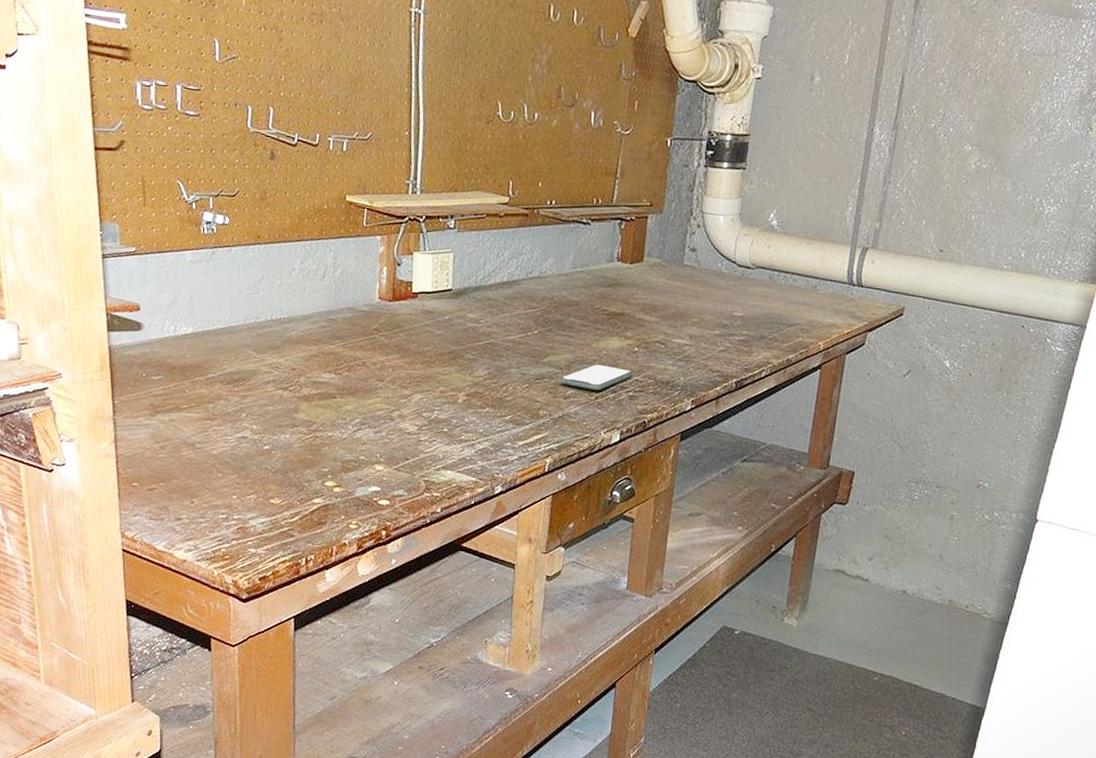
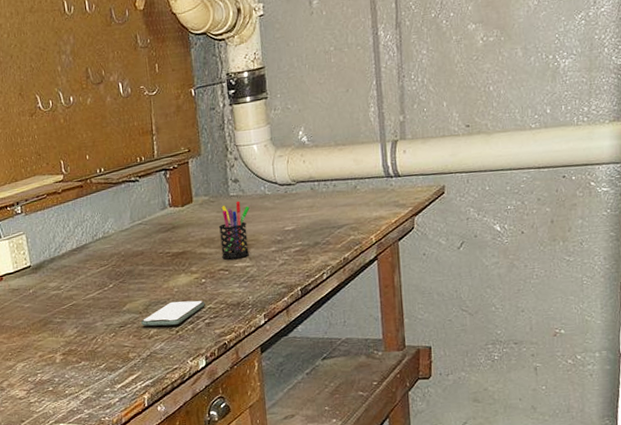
pen holder: none [661,272,702,335] -> present [218,200,250,260]

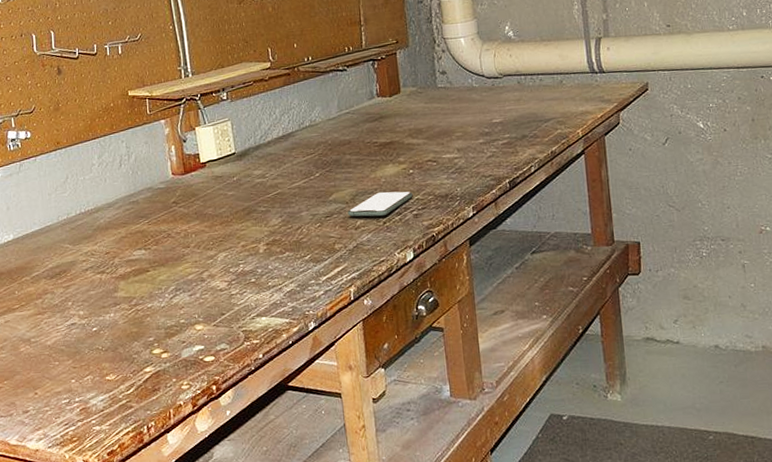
pen holder: present [218,200,250,260] -> none [426,92,458,151]

